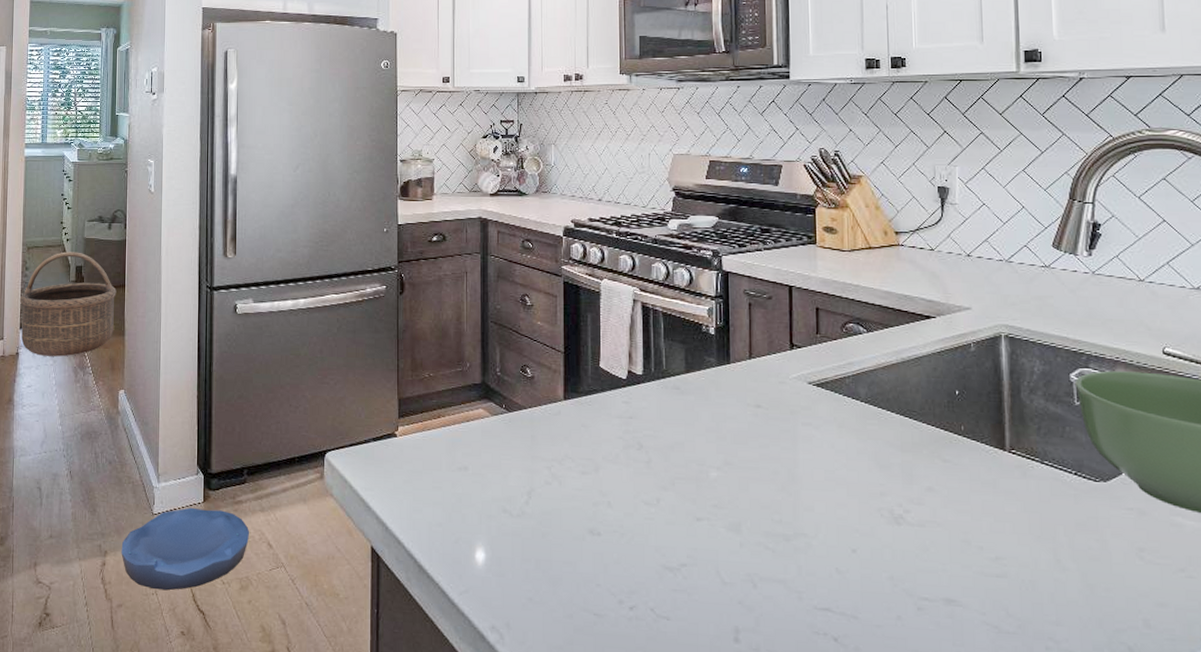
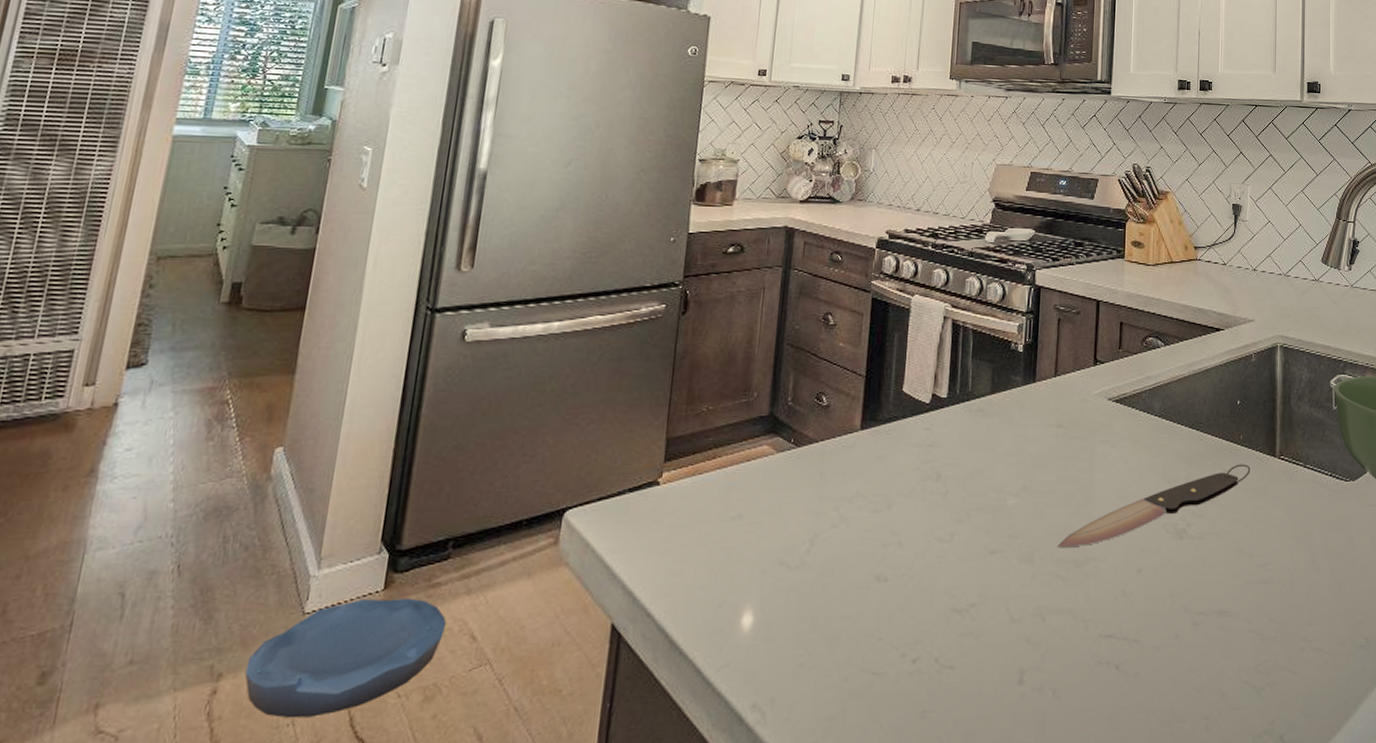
basket: present [19,251,117,357] -> none [126,263,292,406]
kitchen knife: none [764,455,976,522] -> present [1058,464,1251,547]

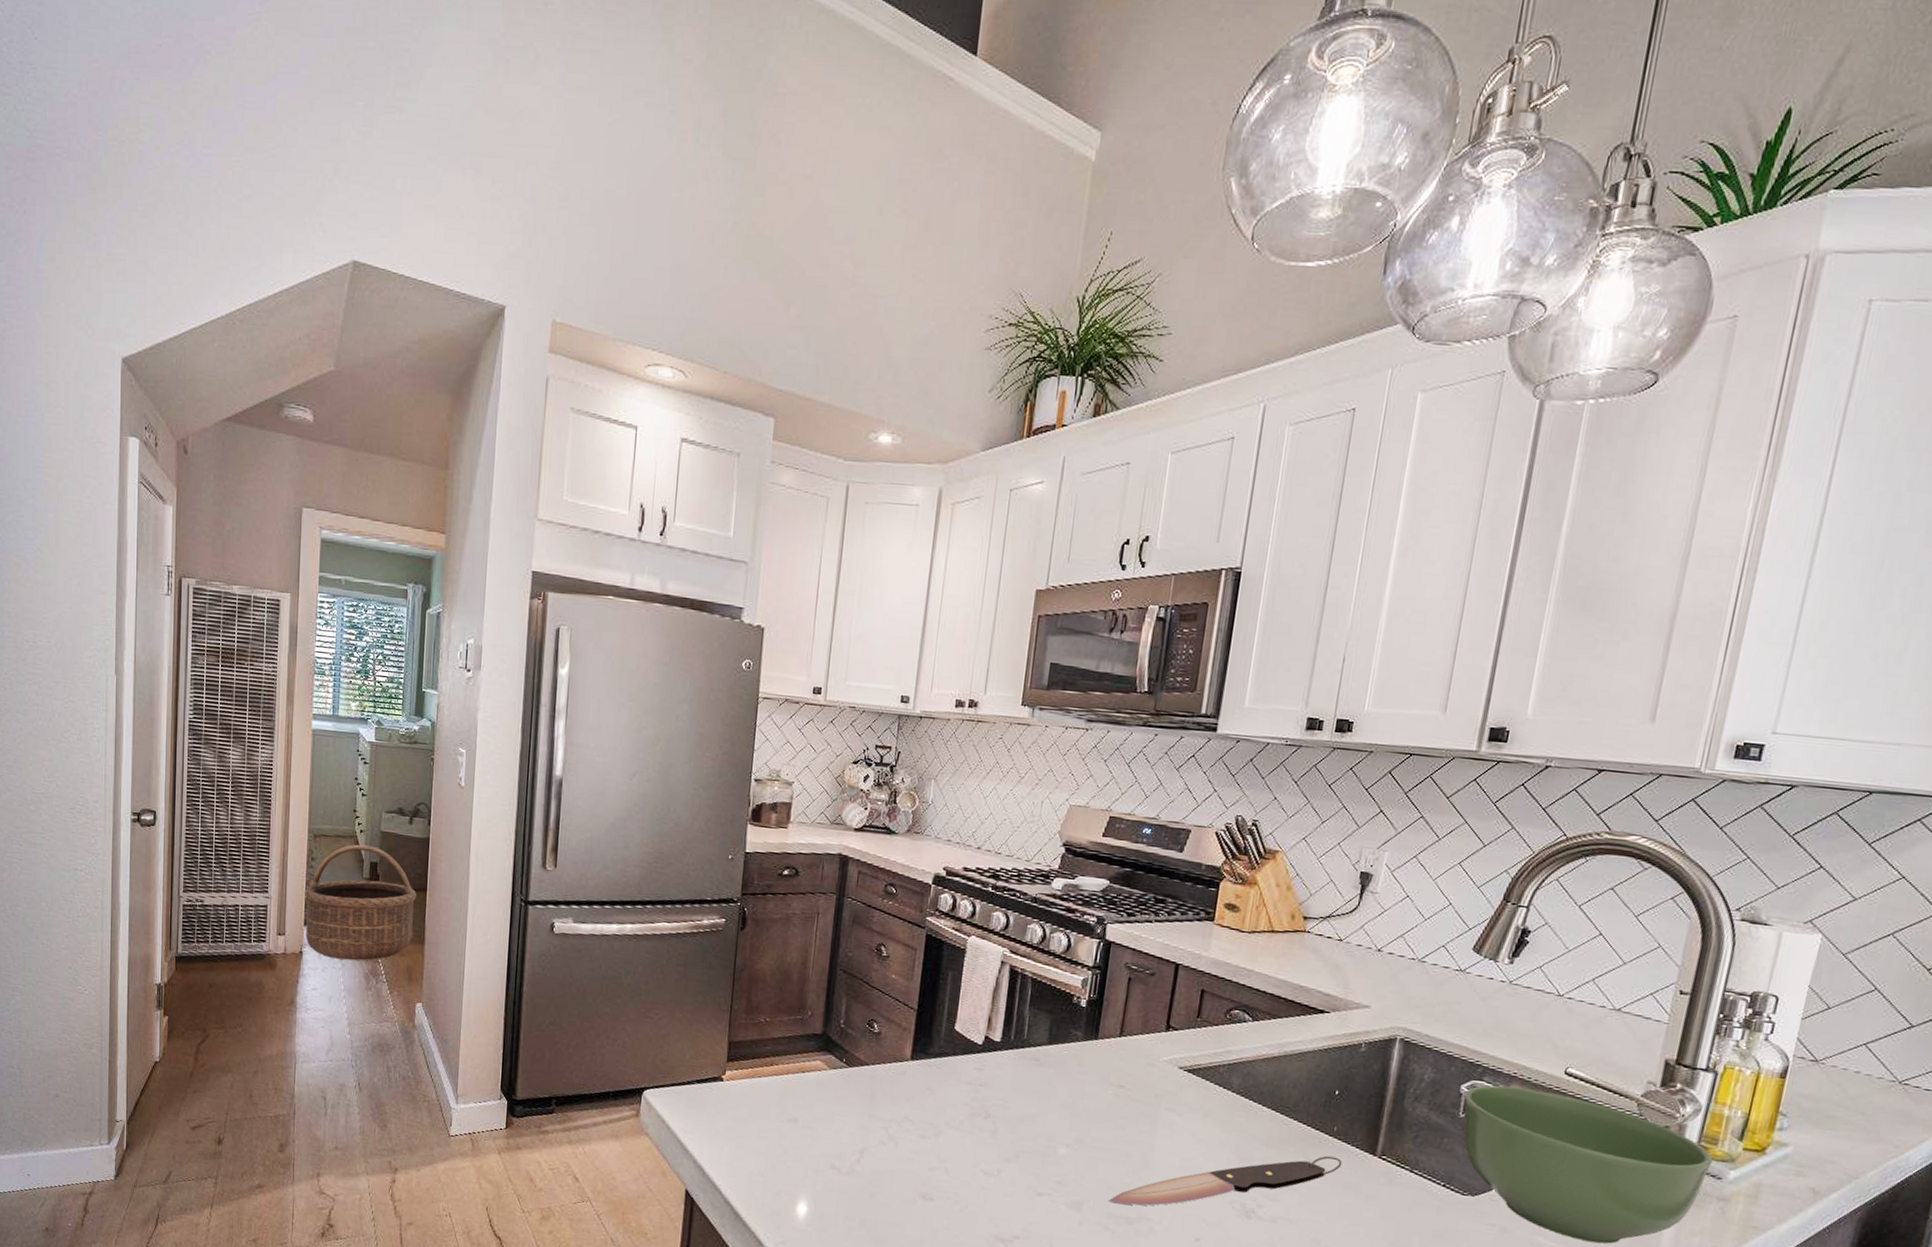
basket: none [126,263,292,406] -> present [304,844,417,961]
pet bowl: present [245,598,447,718] -> none [413,1132,555,1214]

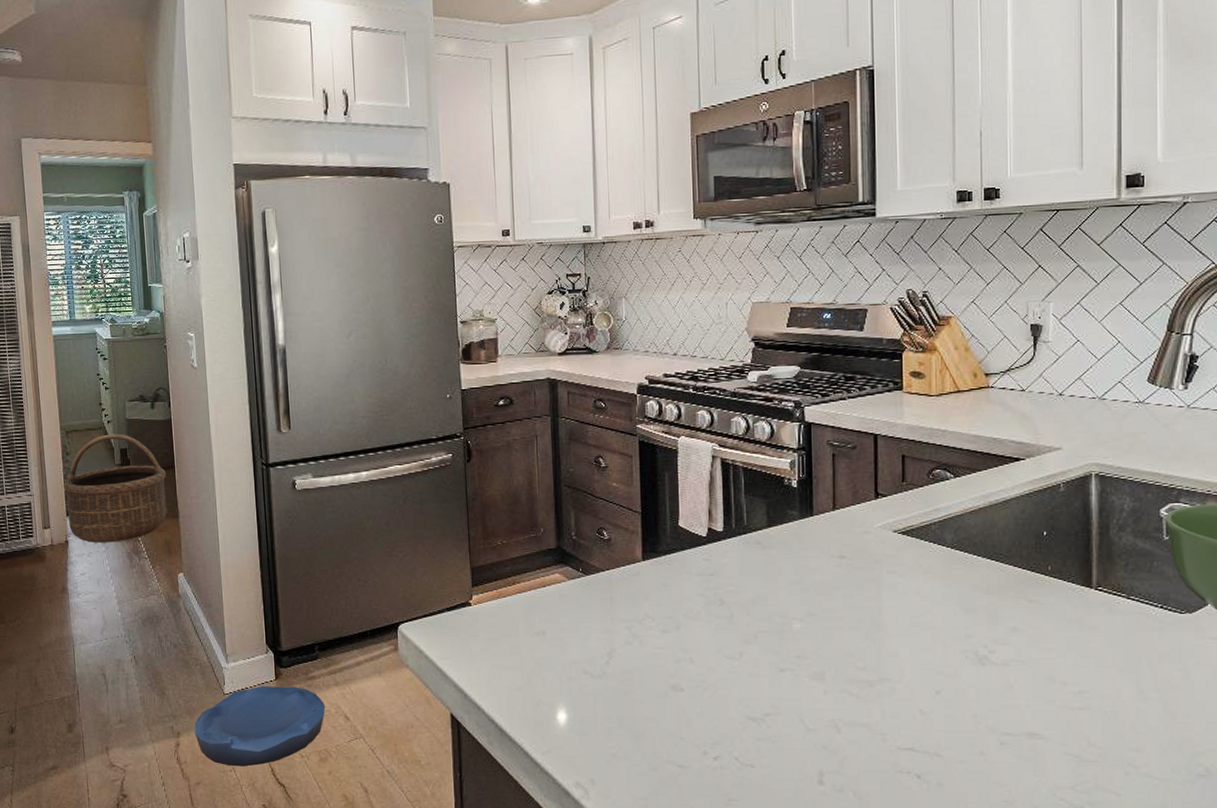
pet bowl: none [413,1132,555,1214] -> present [194,685,326,767]
kitchen knife: present [1109,1155,1343,1206] -> none [848,594,1062,668]

